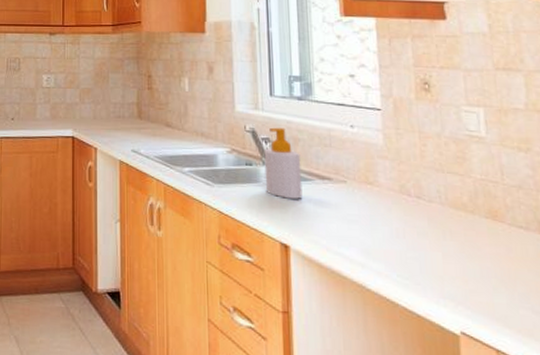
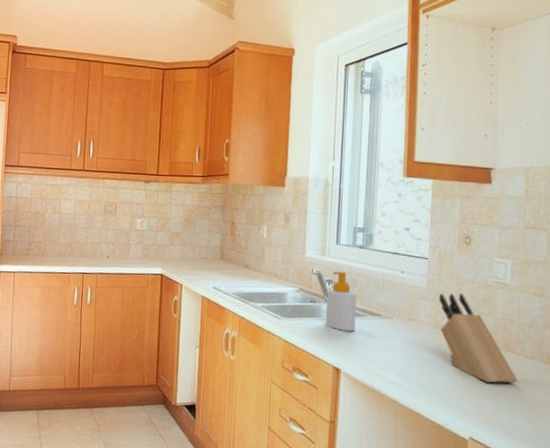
knife block: none [399,149,514,262] -> present [438,293,518,384]

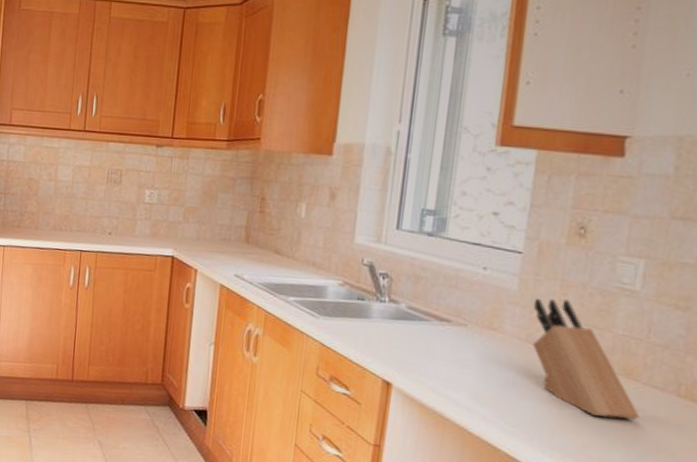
soap bottle: present [325,271,357,331] -> none [375,262,420,339]

